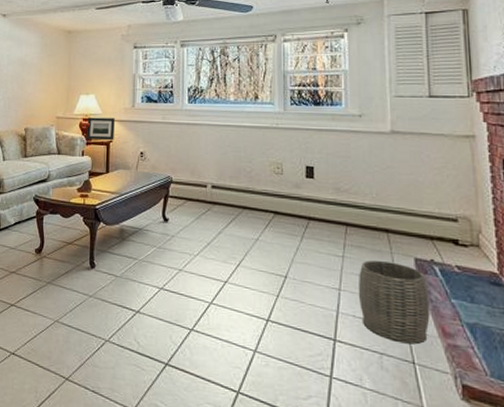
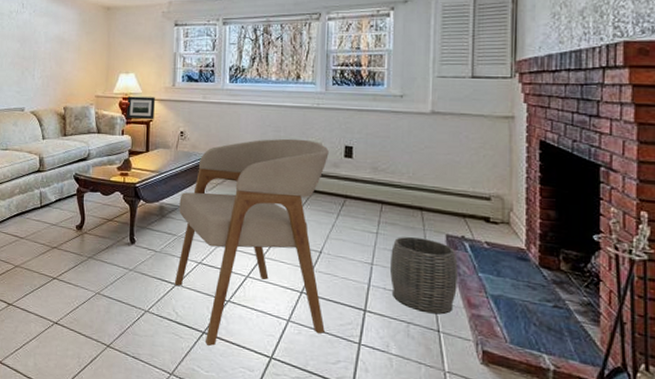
armchair: none [135,159,293,379] -> present [174,138,329,346]

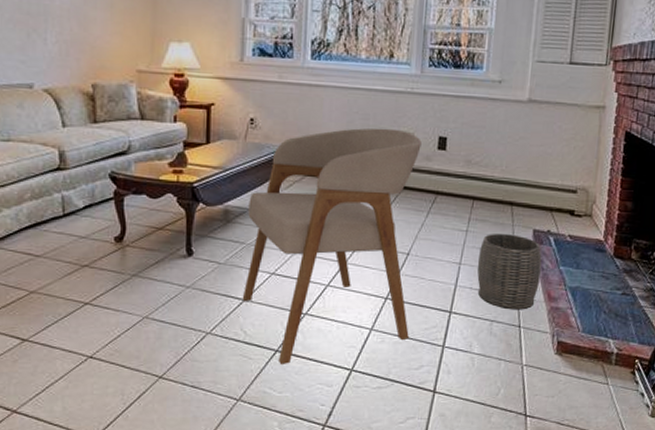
picture frame: present [127,96,155,120] -> none [180,72,217,104]

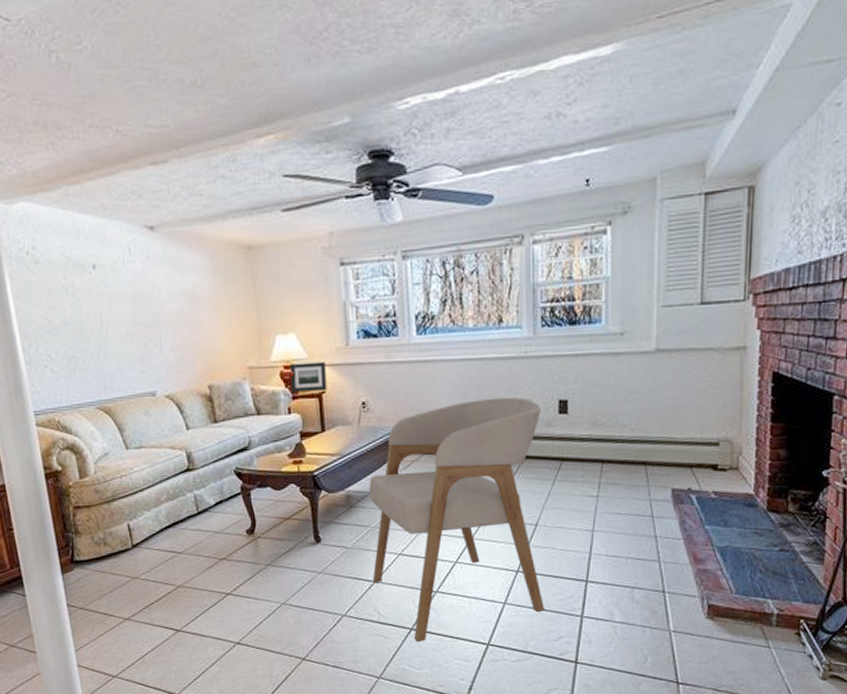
picture frame: none [180,72,217,104] -> present [290,362,327,393]
woven basket: present [477,233,542,310] -> none [612,495,684,575]

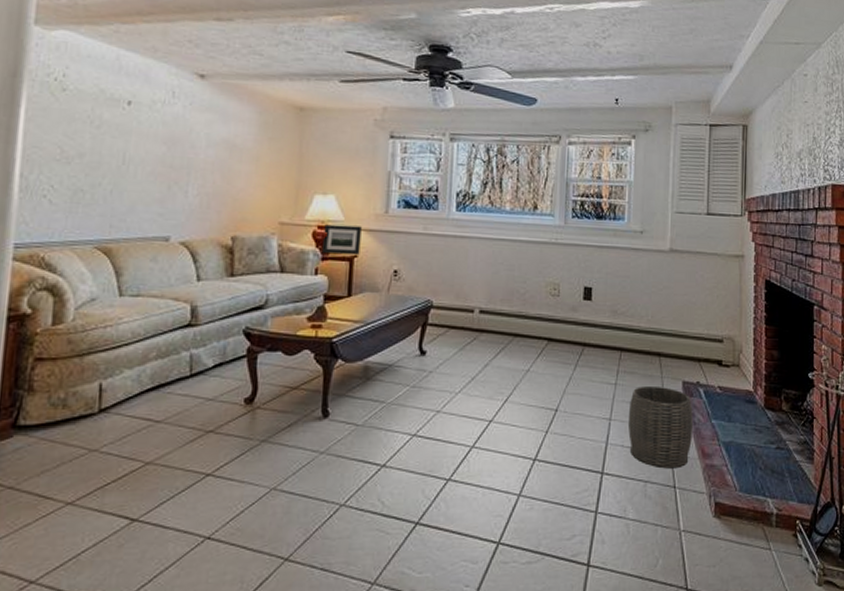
armchair: present [369,397,544,642] -> none [380,278,567,539]
woven basket: none [612,495,684,575] -> present [627,385,693,469]

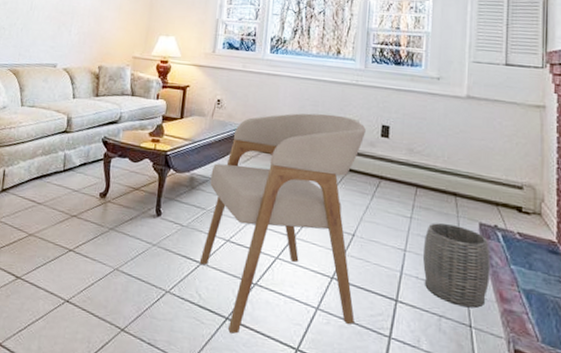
picture frame: present [322,224,362,256] -> none [163,59,194,86]
armchair: none [380,278,567,539] -> present [199,113,366,334]

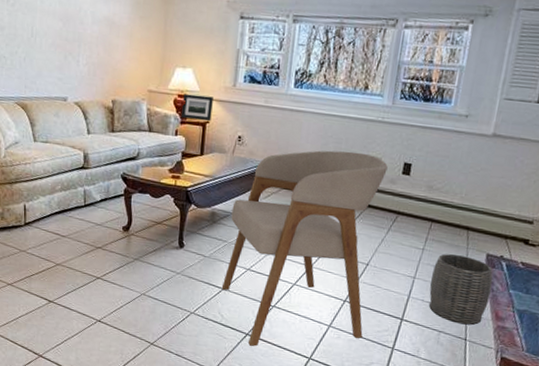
picture frame: none [163,59,194,86] -> present [181,93,213,122]

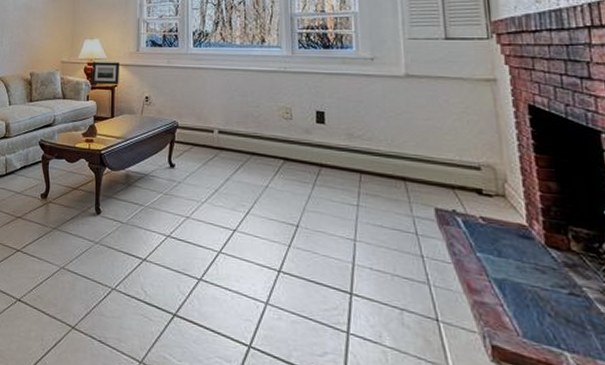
armchair: present [221,150,388,346] -> none [142,103,308,331]
woven basket: present [429,254,493,326] -> none [375,209,454,301]

